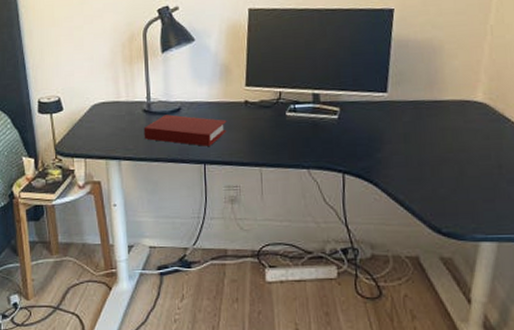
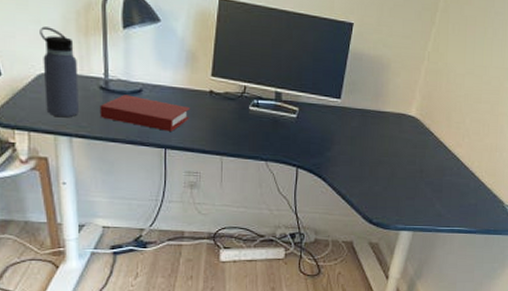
water bottle: none [93,61,127,143] -> present [40,26,80,118]

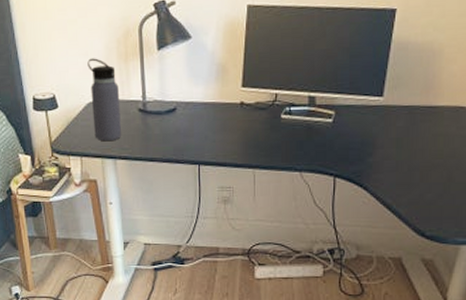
book: present [99,94,190,131] -> none [139,114,222,147]

